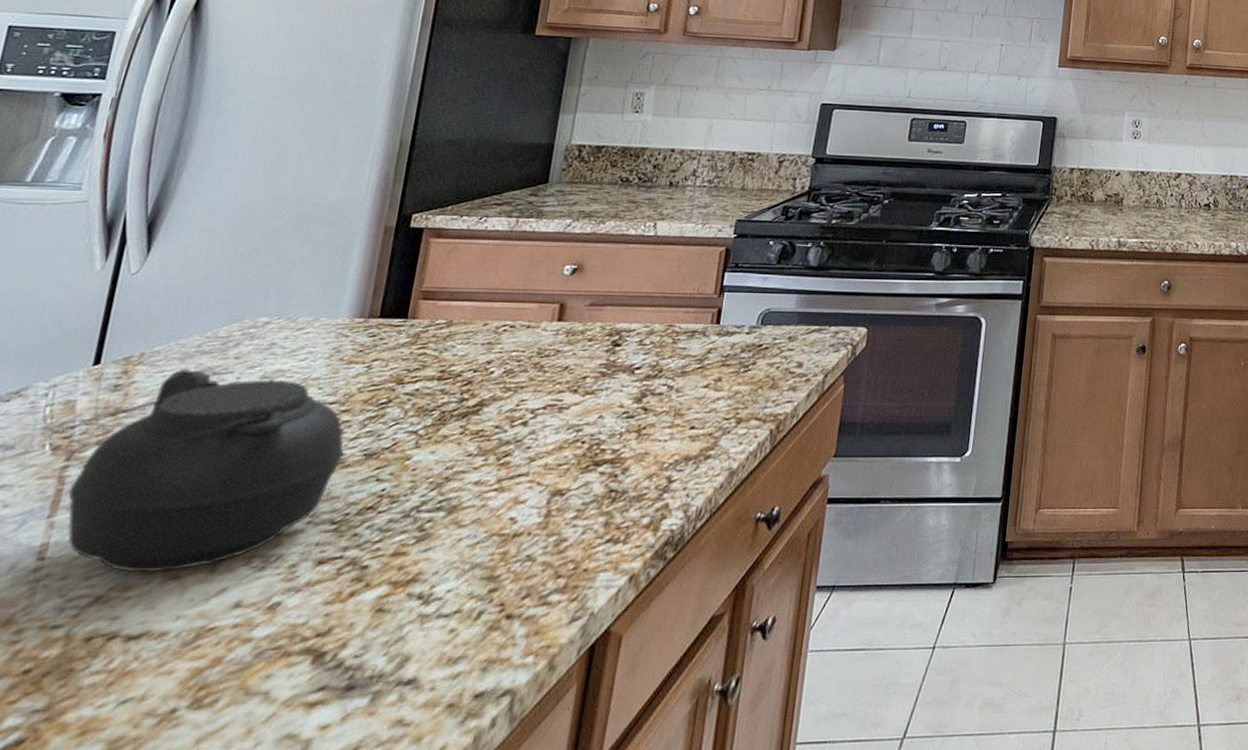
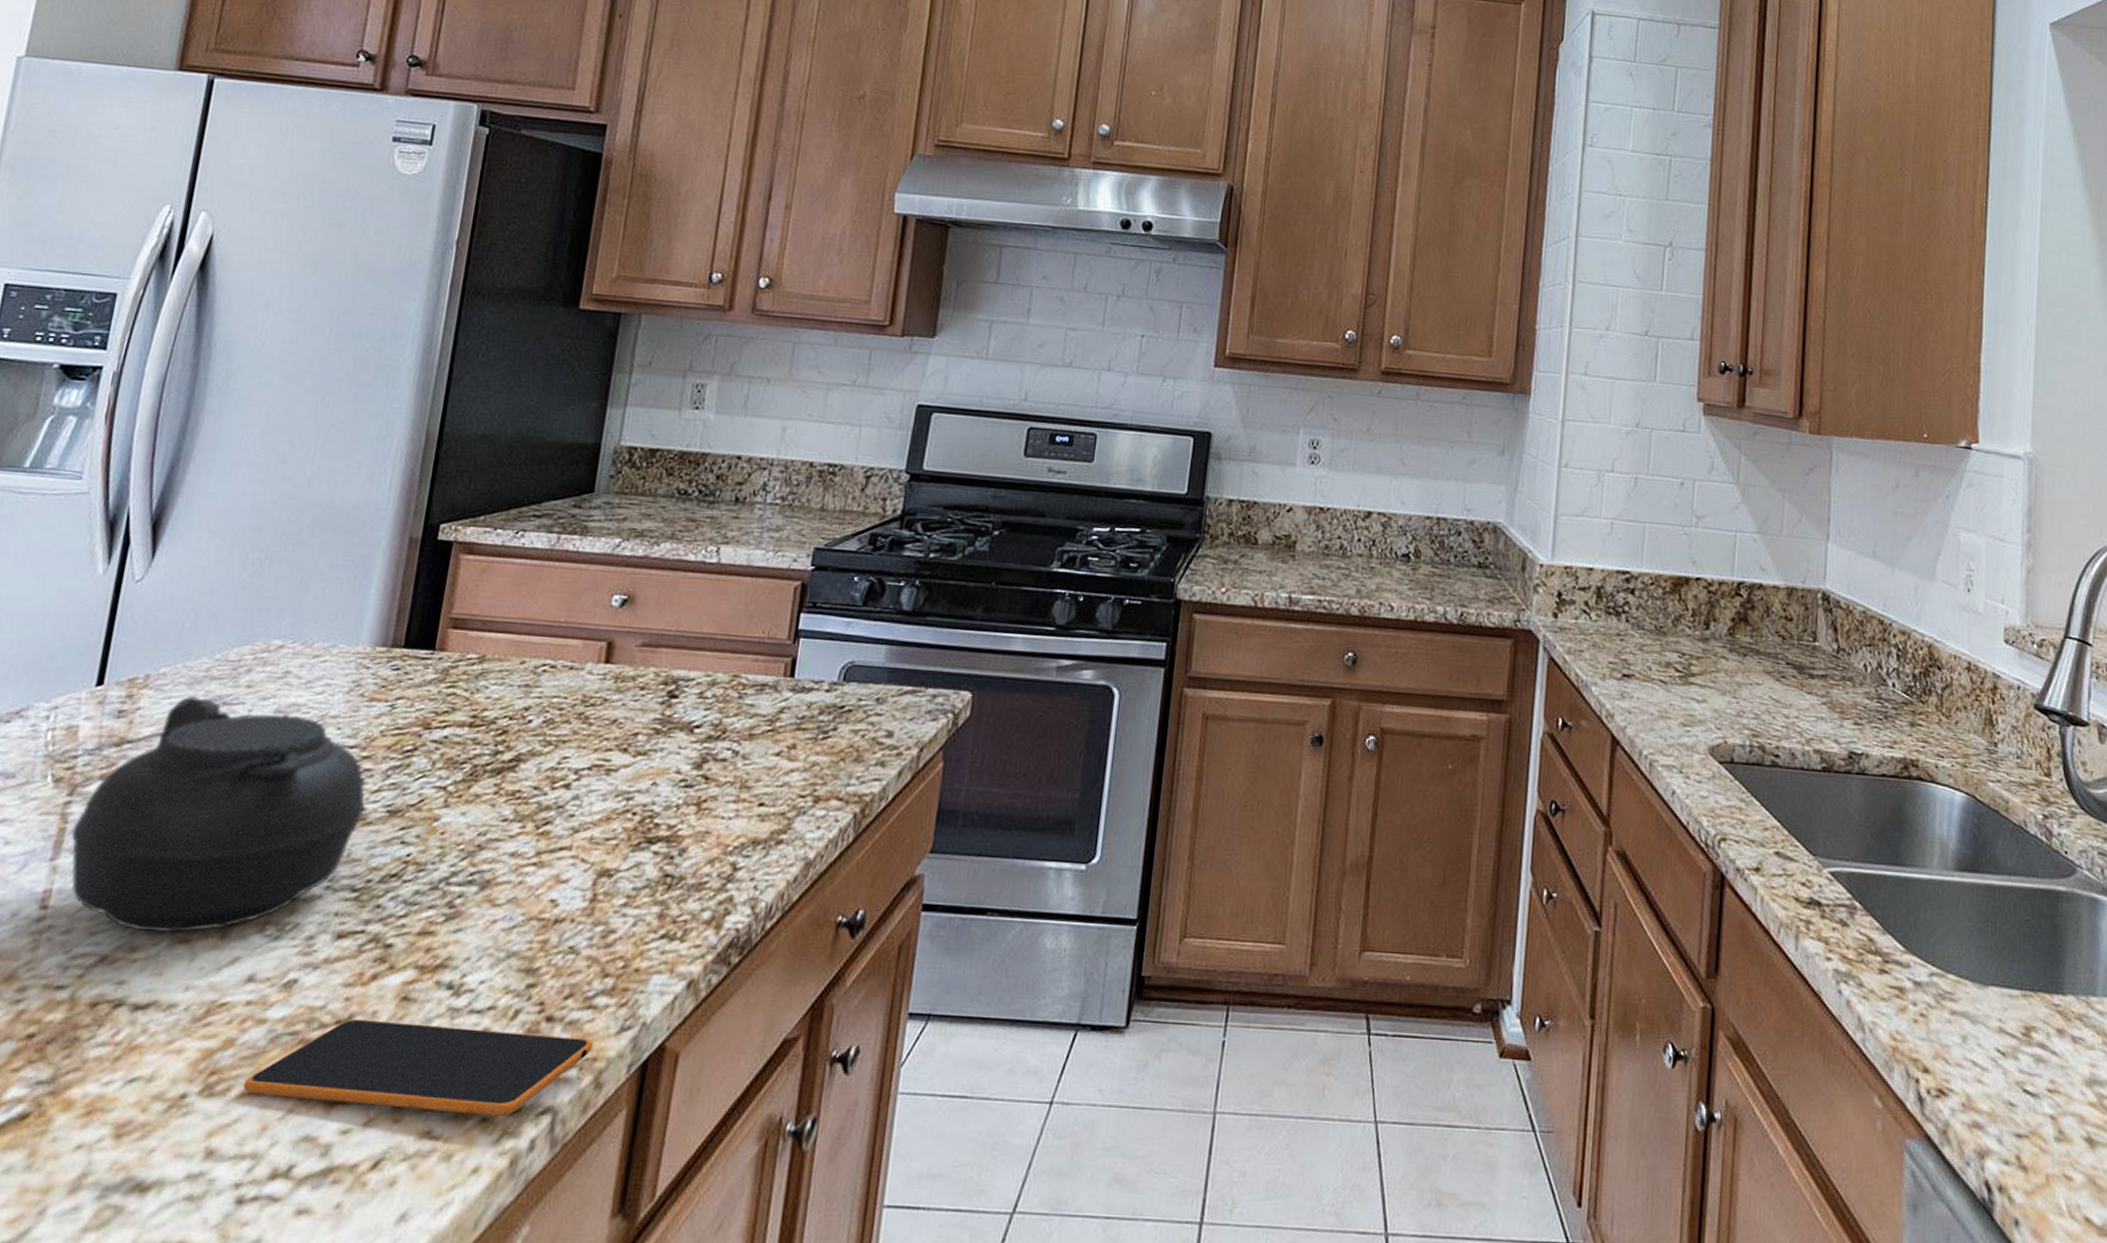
smartphone: none [230,630,548,704] -> present [243,1018,594,1116]

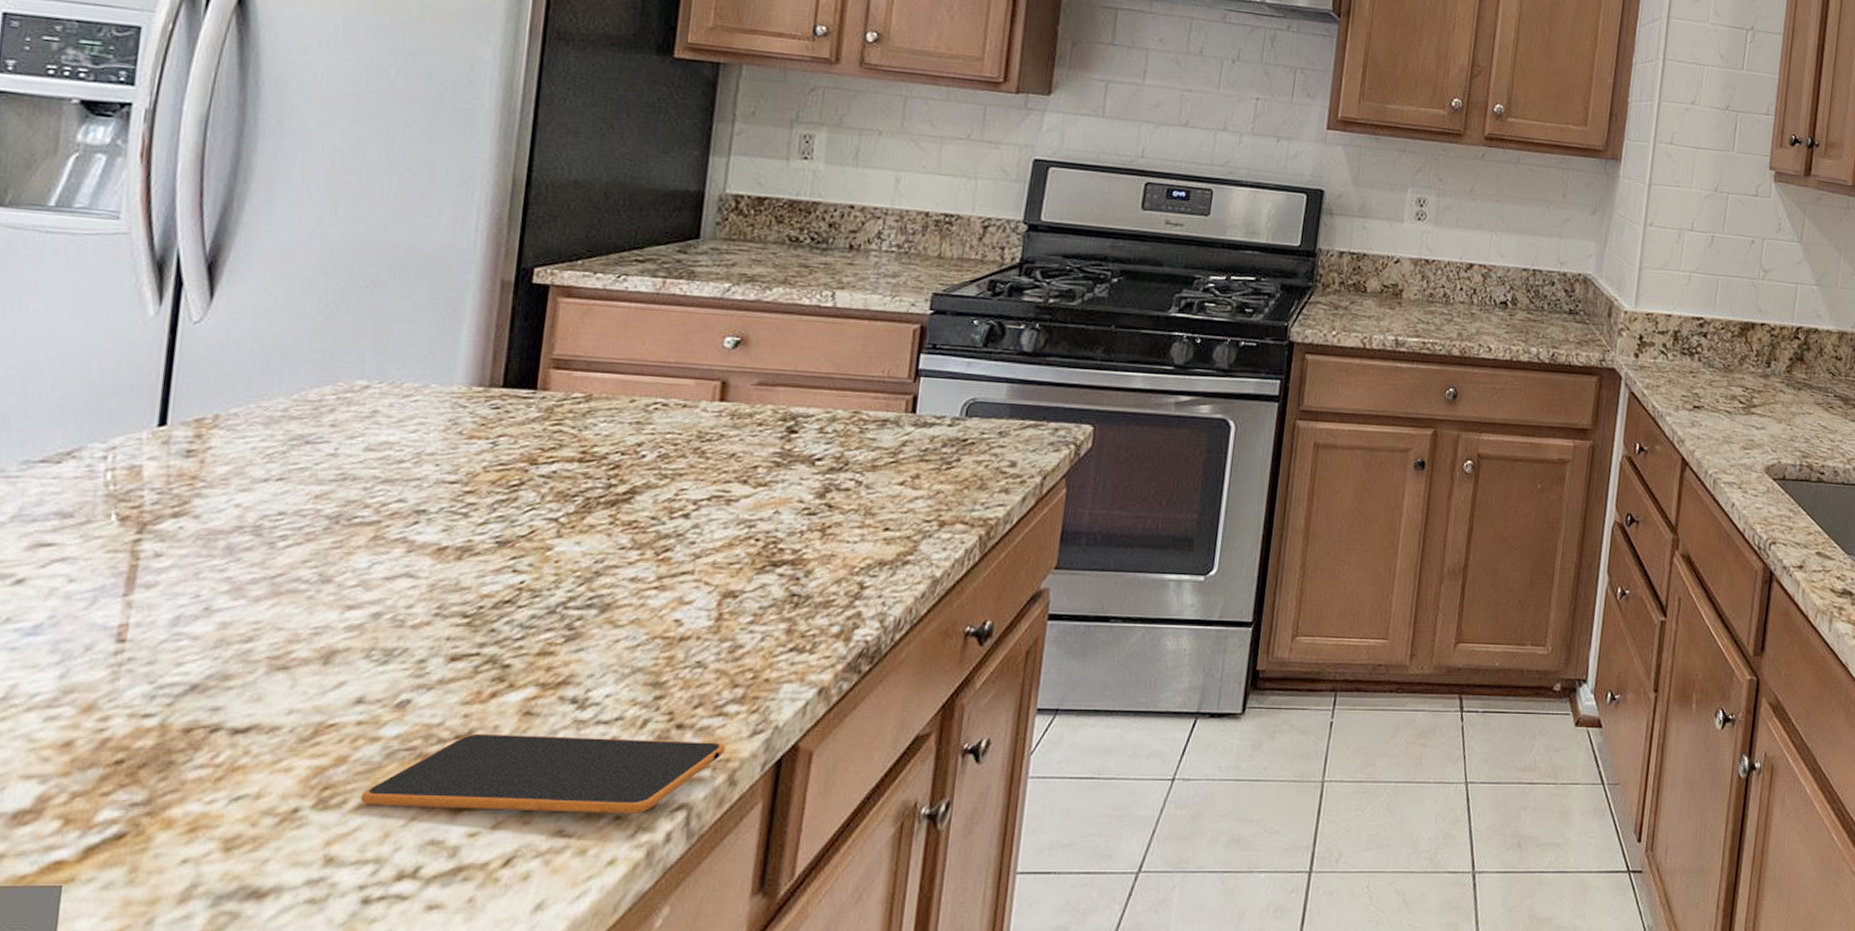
teapot: present [64,695,366,934] -> none [128,435,472,662]

